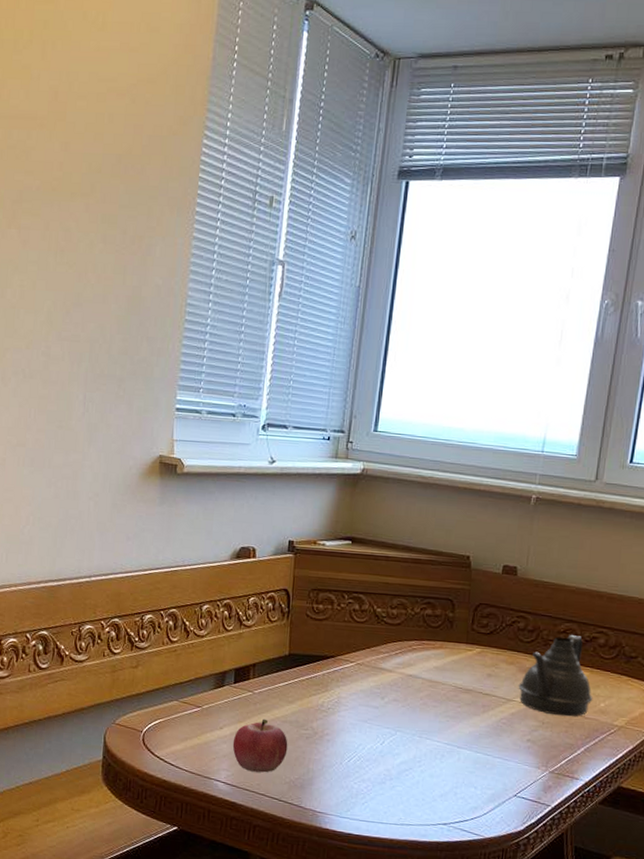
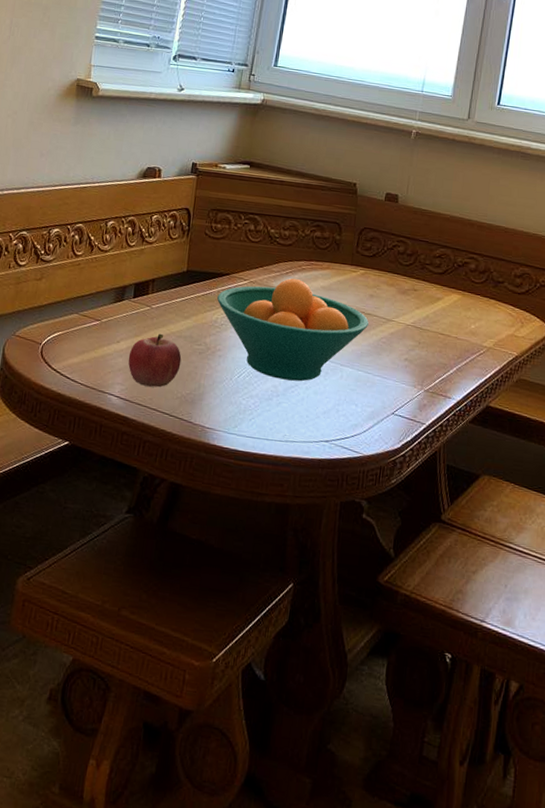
fruit bowl: none [323,659,487,765] -> present [217,278,369,382]
teapot: present [518,634,593,717] -> none [397,259,465,337]

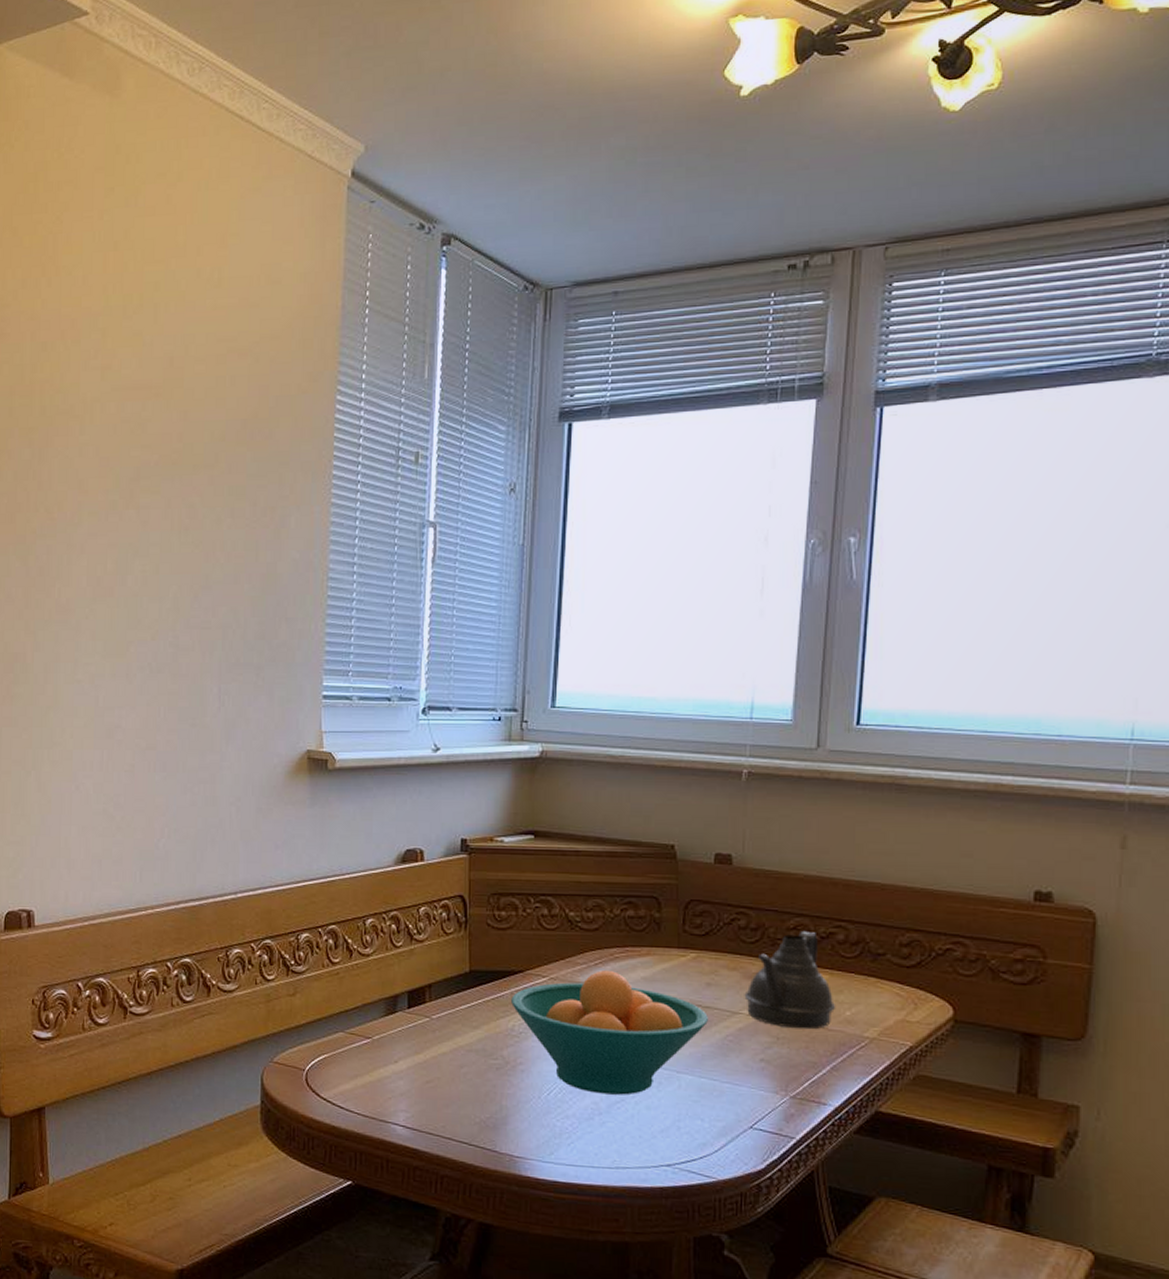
fruit: present [128,333,182,388] -> none [410,1048,475,1113]
teapot: none [397,259,465,337] -> present [744,930,836,1030]

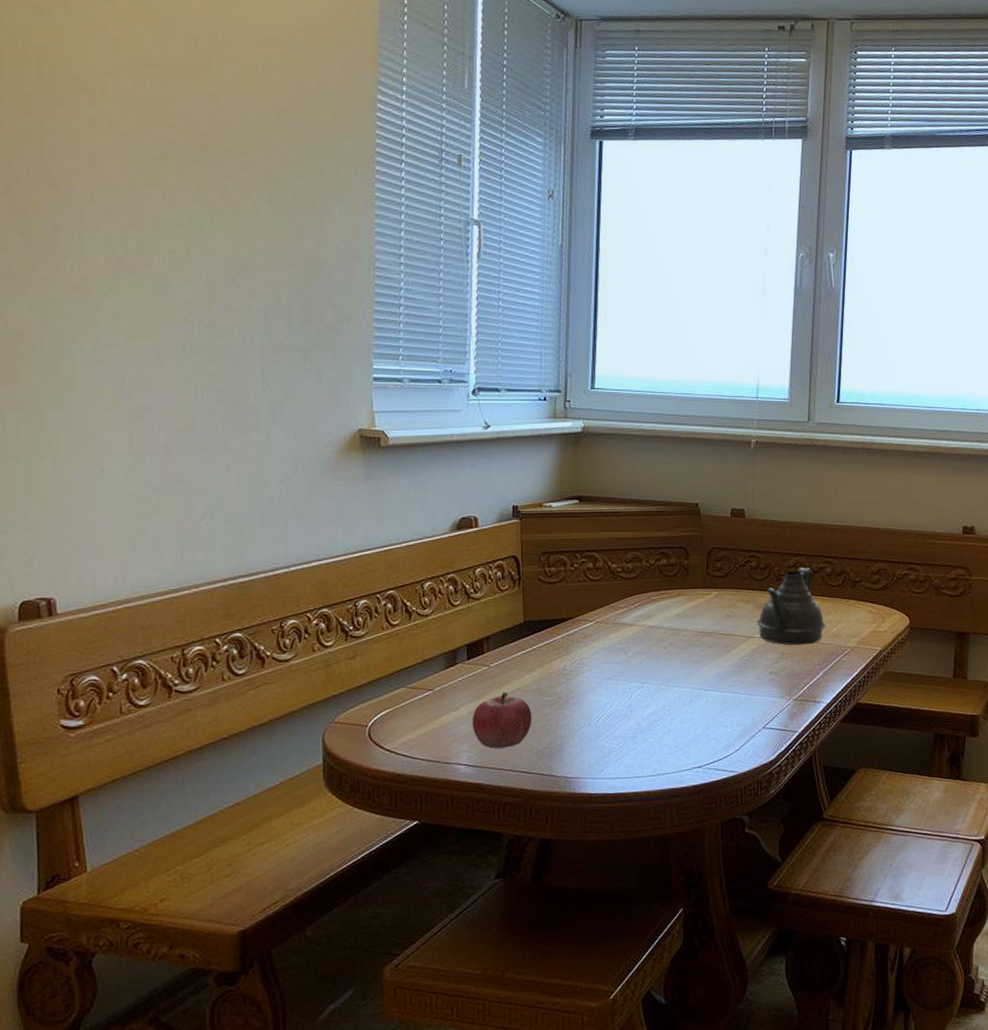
fruit: none [410,1048,475,1113] -> present [471,692,532,749]
fruit bowl: present [511,971,708,1095] -> none [563,612,729,716]

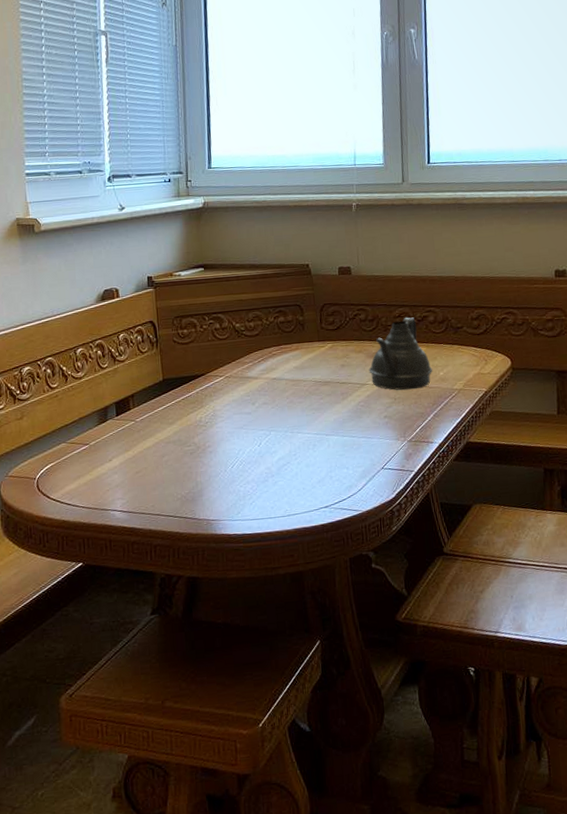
fruit: present [471,692,532,749] -> none [123,443,175,496]

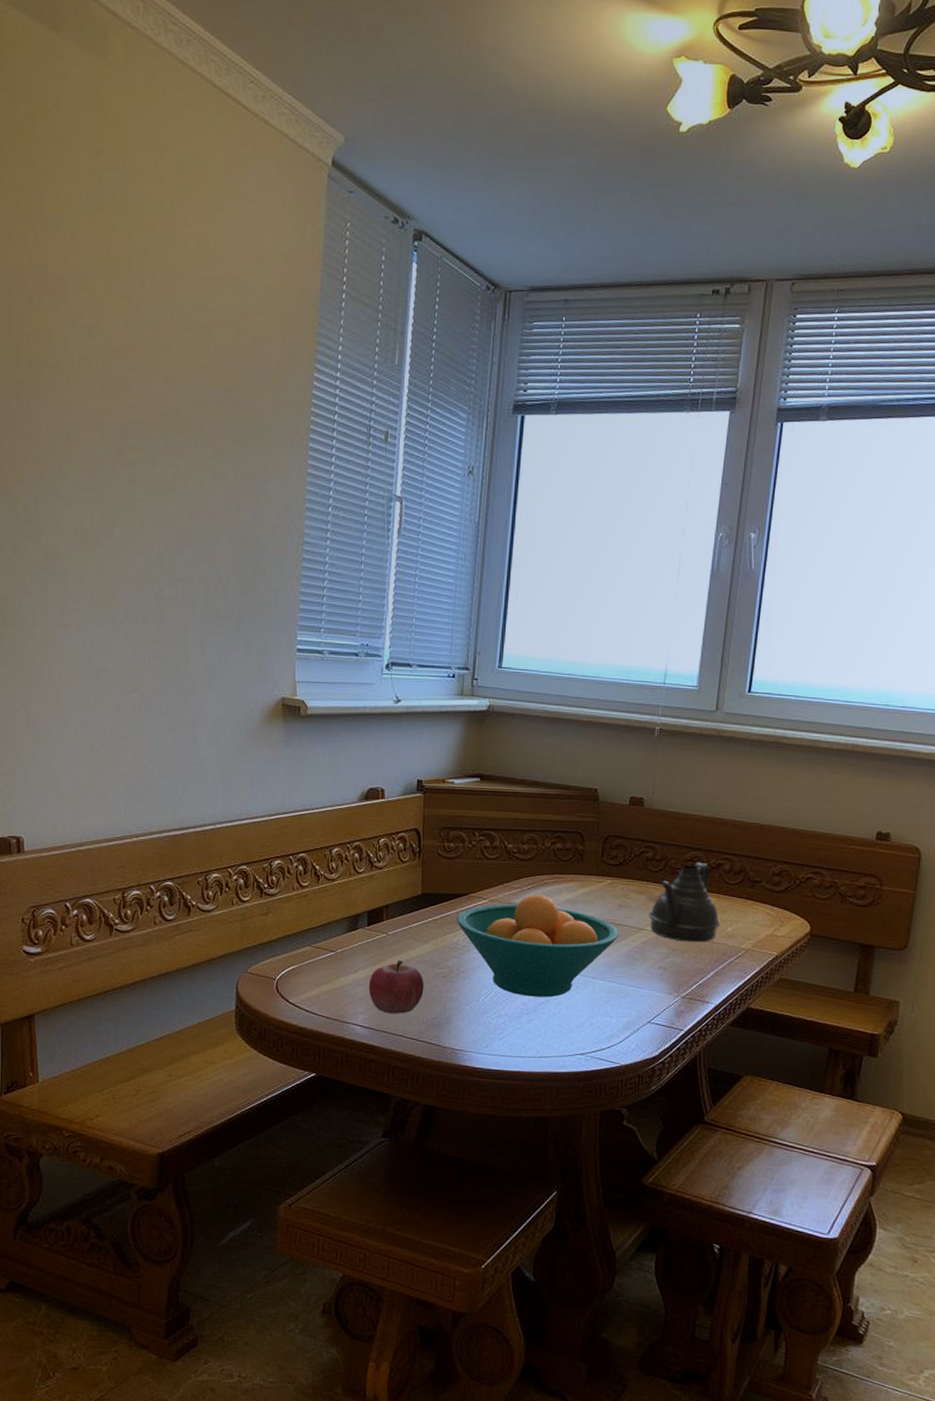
fruit: none [123,443,175,496] -> present [368,960,424,1014]
fruit bowl: none [197,365,345,461] -> present [457,894,619,997]

